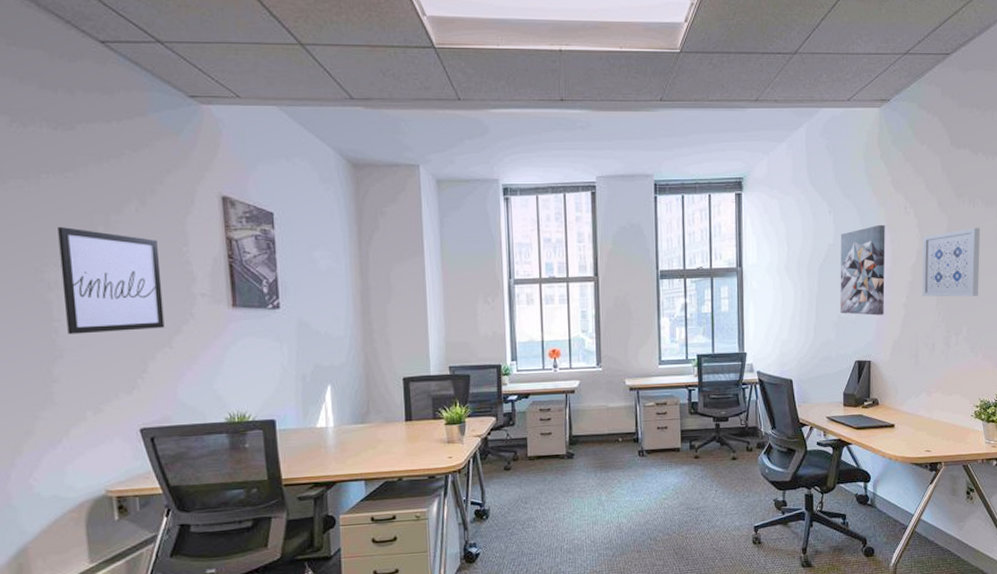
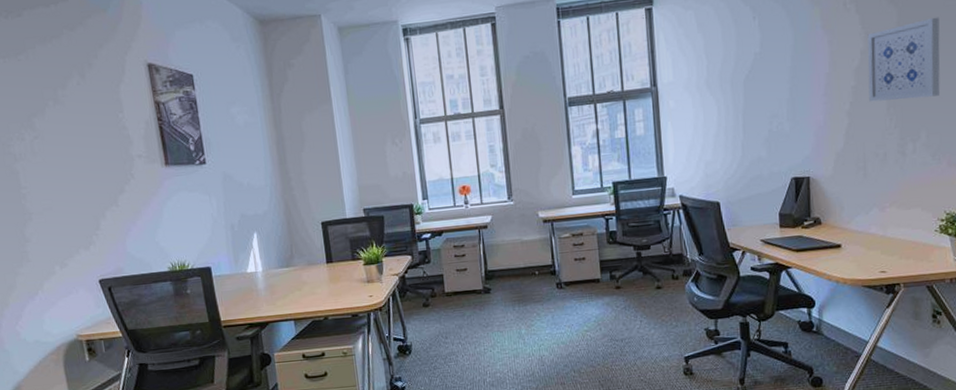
wall art: present [58,227,165,335] -> none [17,104,111,200]
wall art: present [840,224,886,316] -> none [768,25,824,128]

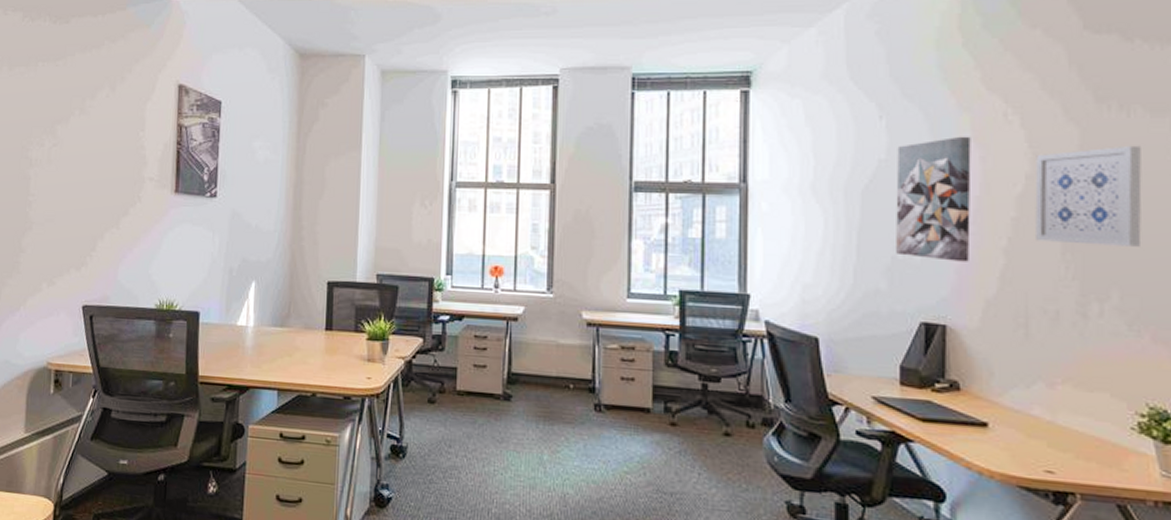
wall art: none [768,25,824,128] -> present [896,136,971,262]

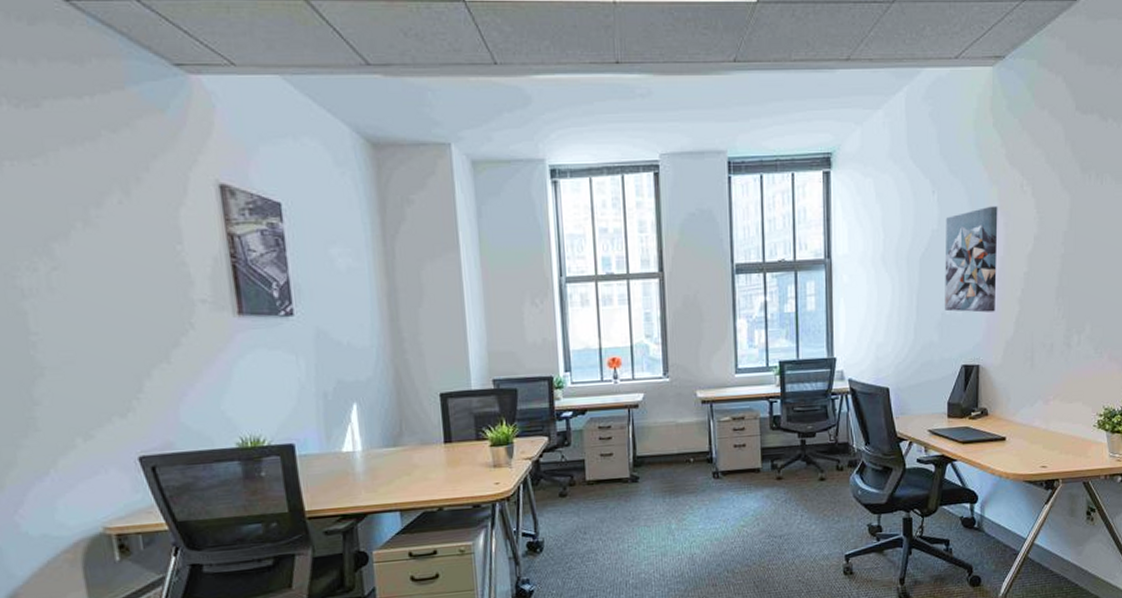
wall art: present [1035,145,1142,247] -> none [1040,207,1108,290]

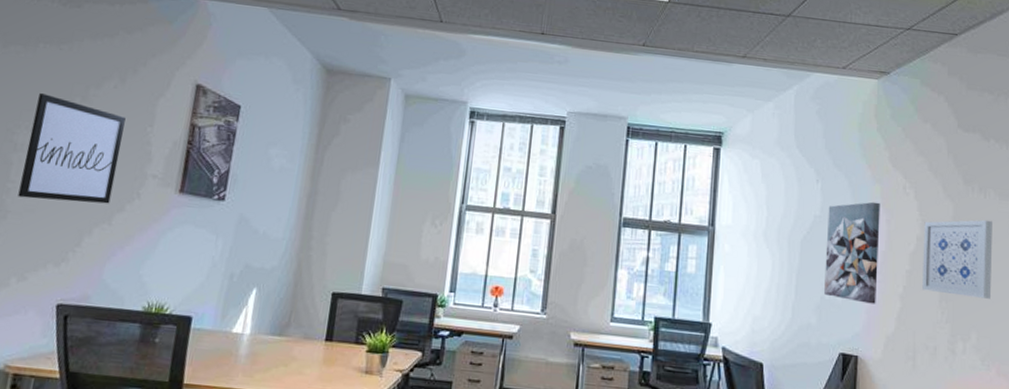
wall art: none [28,224,161,350] -> present [17,93,126,204]
wall art: none [1040,207,1108,290] -> present [922,219,993,299]

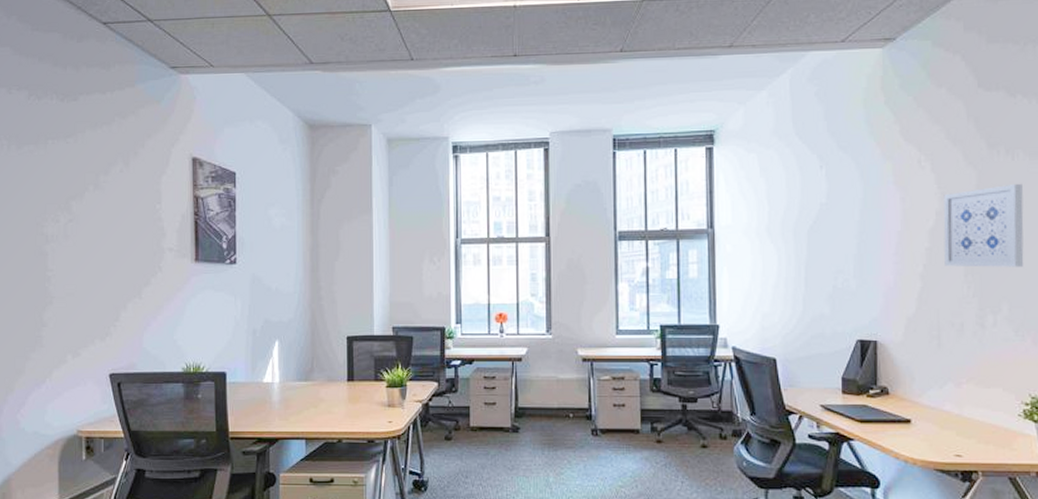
wall art: present [17,93,126,204] -> none [57,187,137,283]
wall art: present [824,201,880,304] -> none [835,180,894,287]

